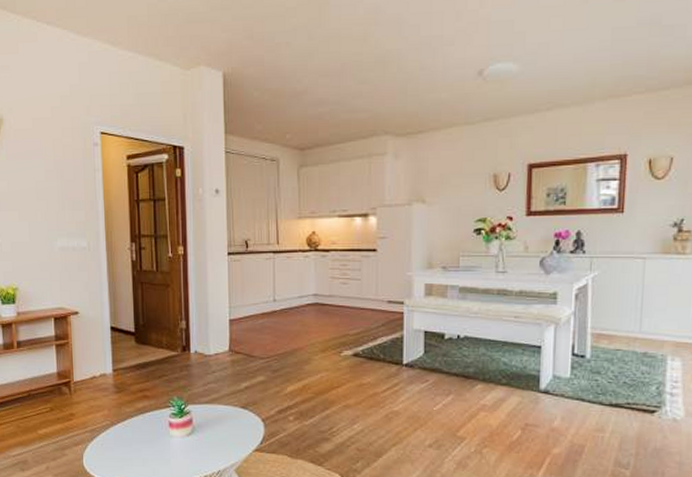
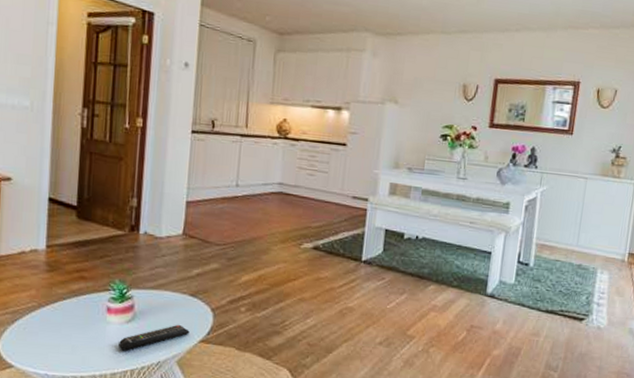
remote control: none [182,435,244,462] -> present [119,324,190,351]

